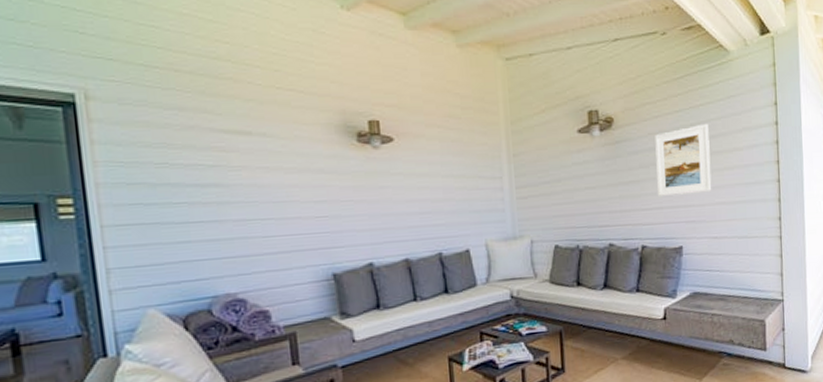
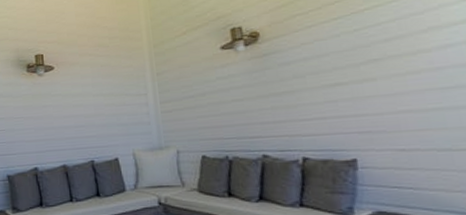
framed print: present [655,123,712,196] -> none [309,27,391,106]

